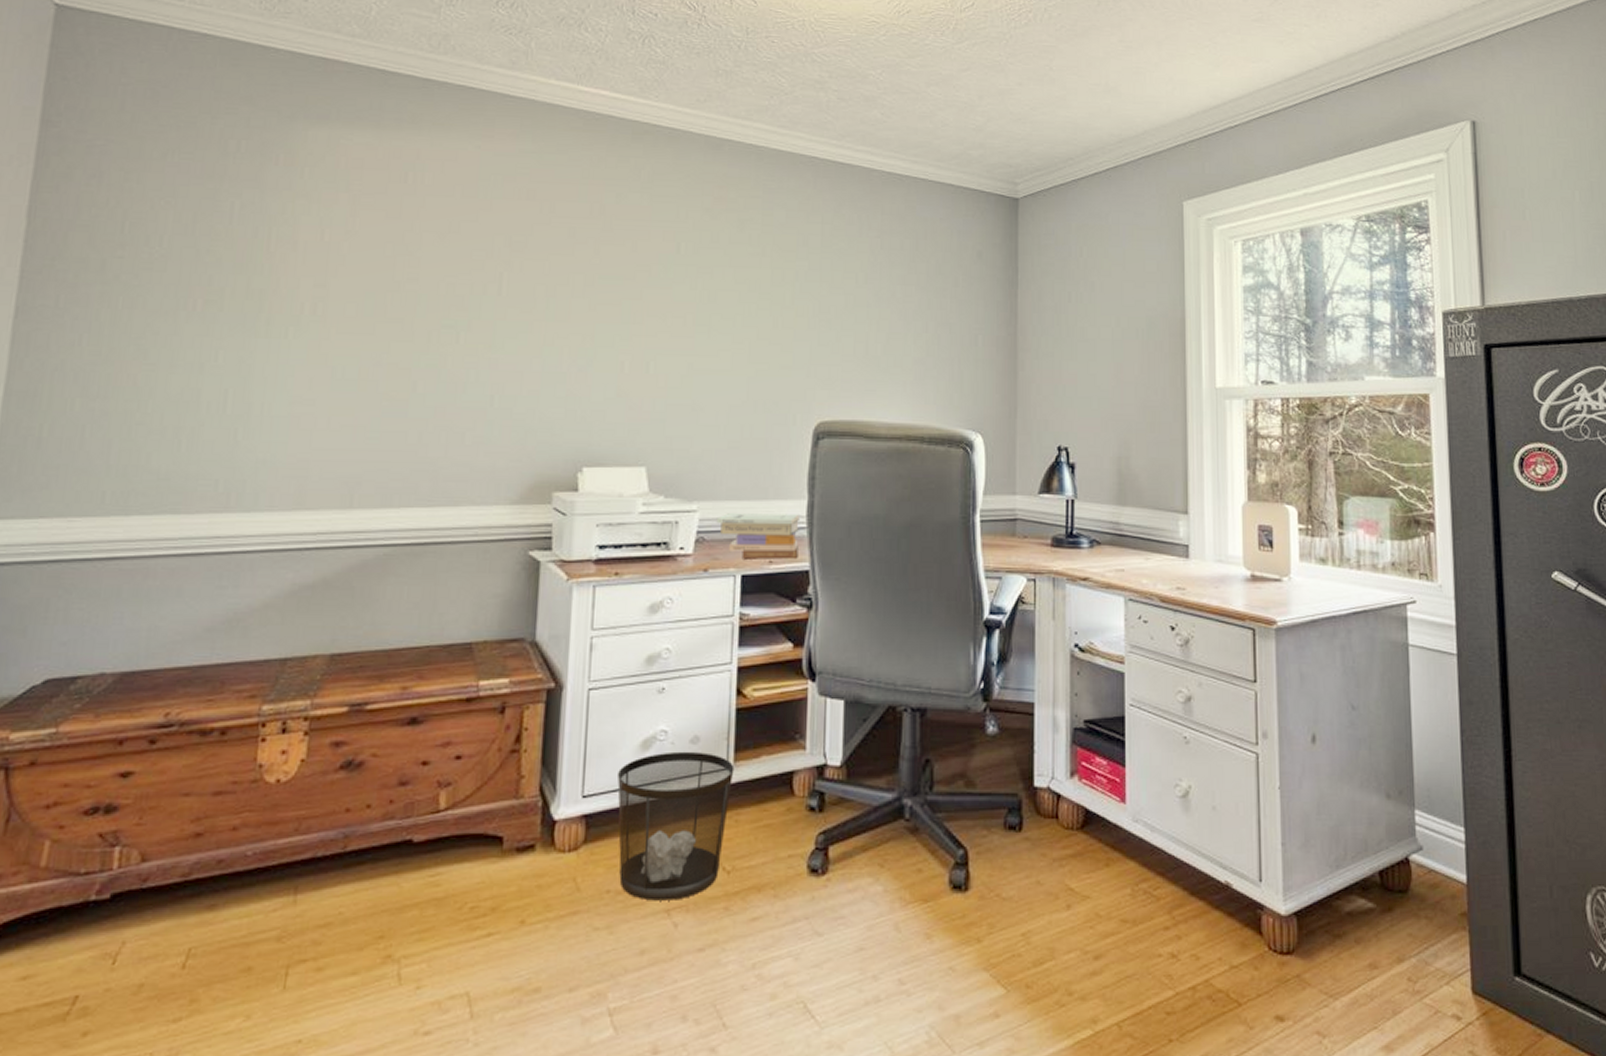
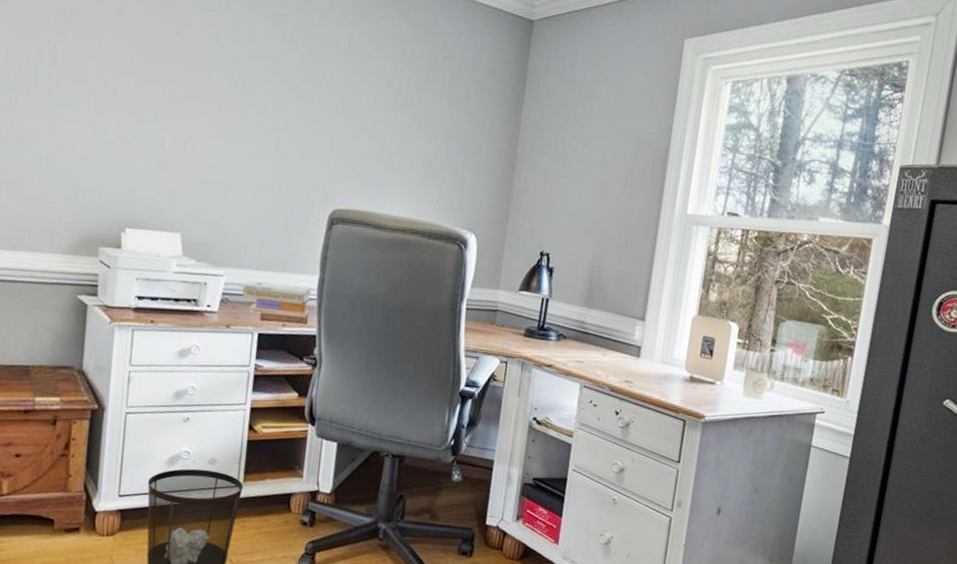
mug: none [1314,558,1351,594] -> present [742,368,775,400]

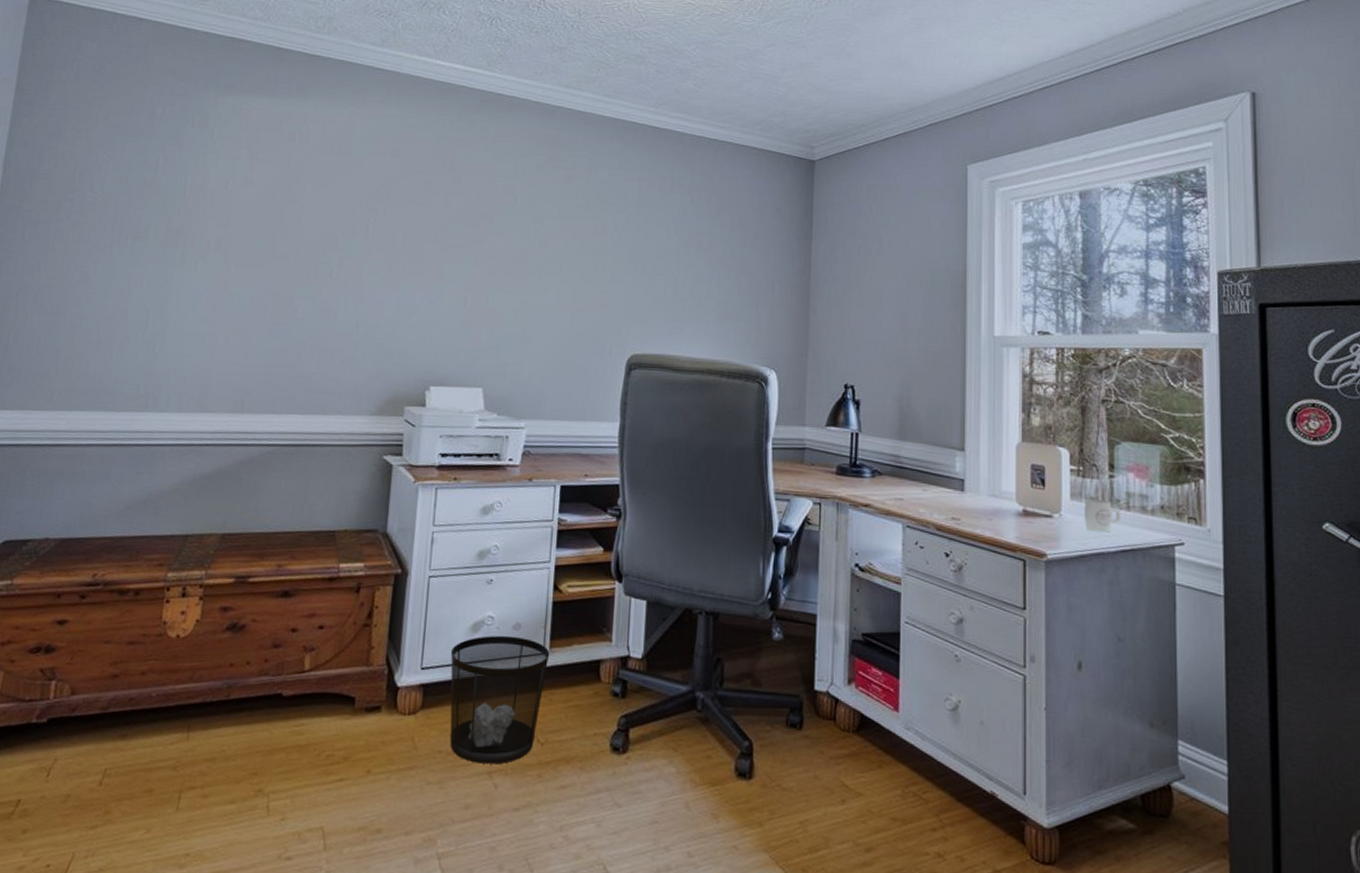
books: present [239,280,311,325] -> none [541,431,612,474]

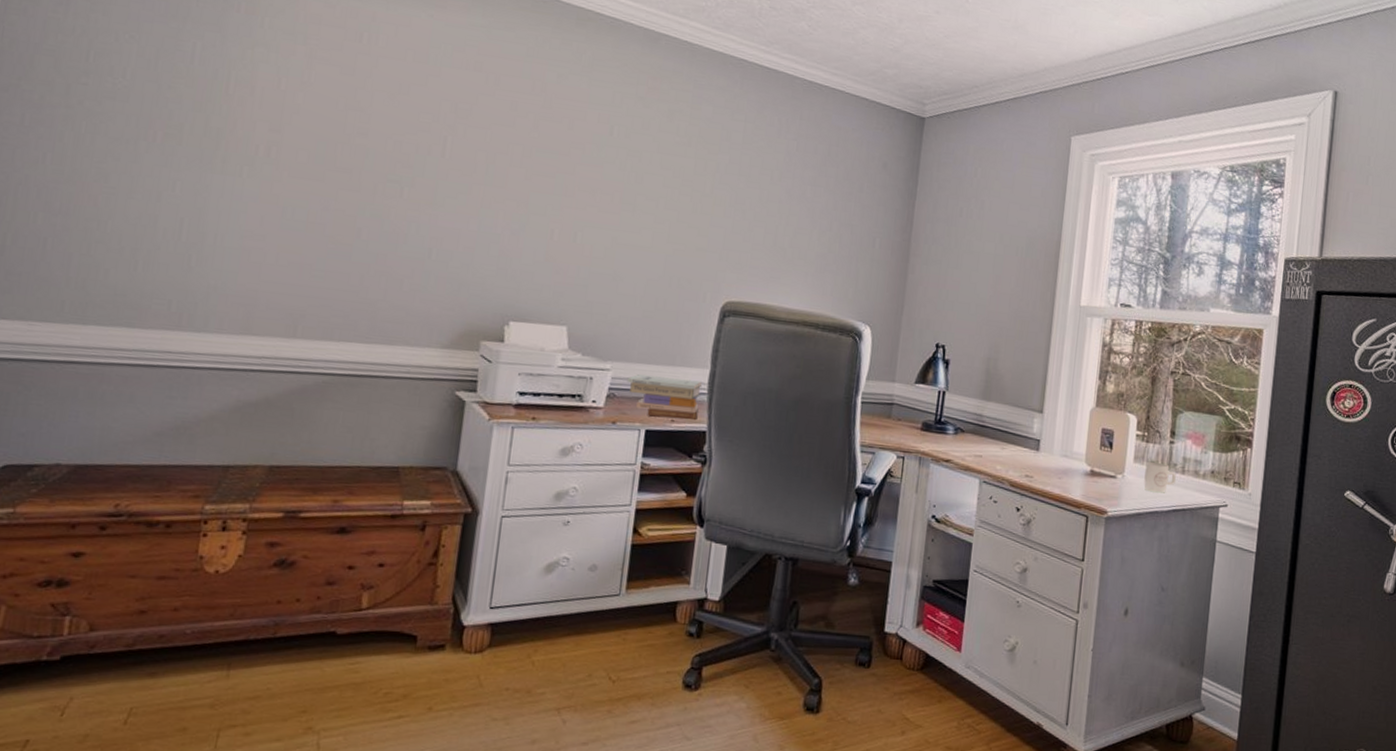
waste bin: present [450,635,550,764] -> none [517,576,626,701]
books: none [541,431,612,474] -> present [627,374,702,421]

